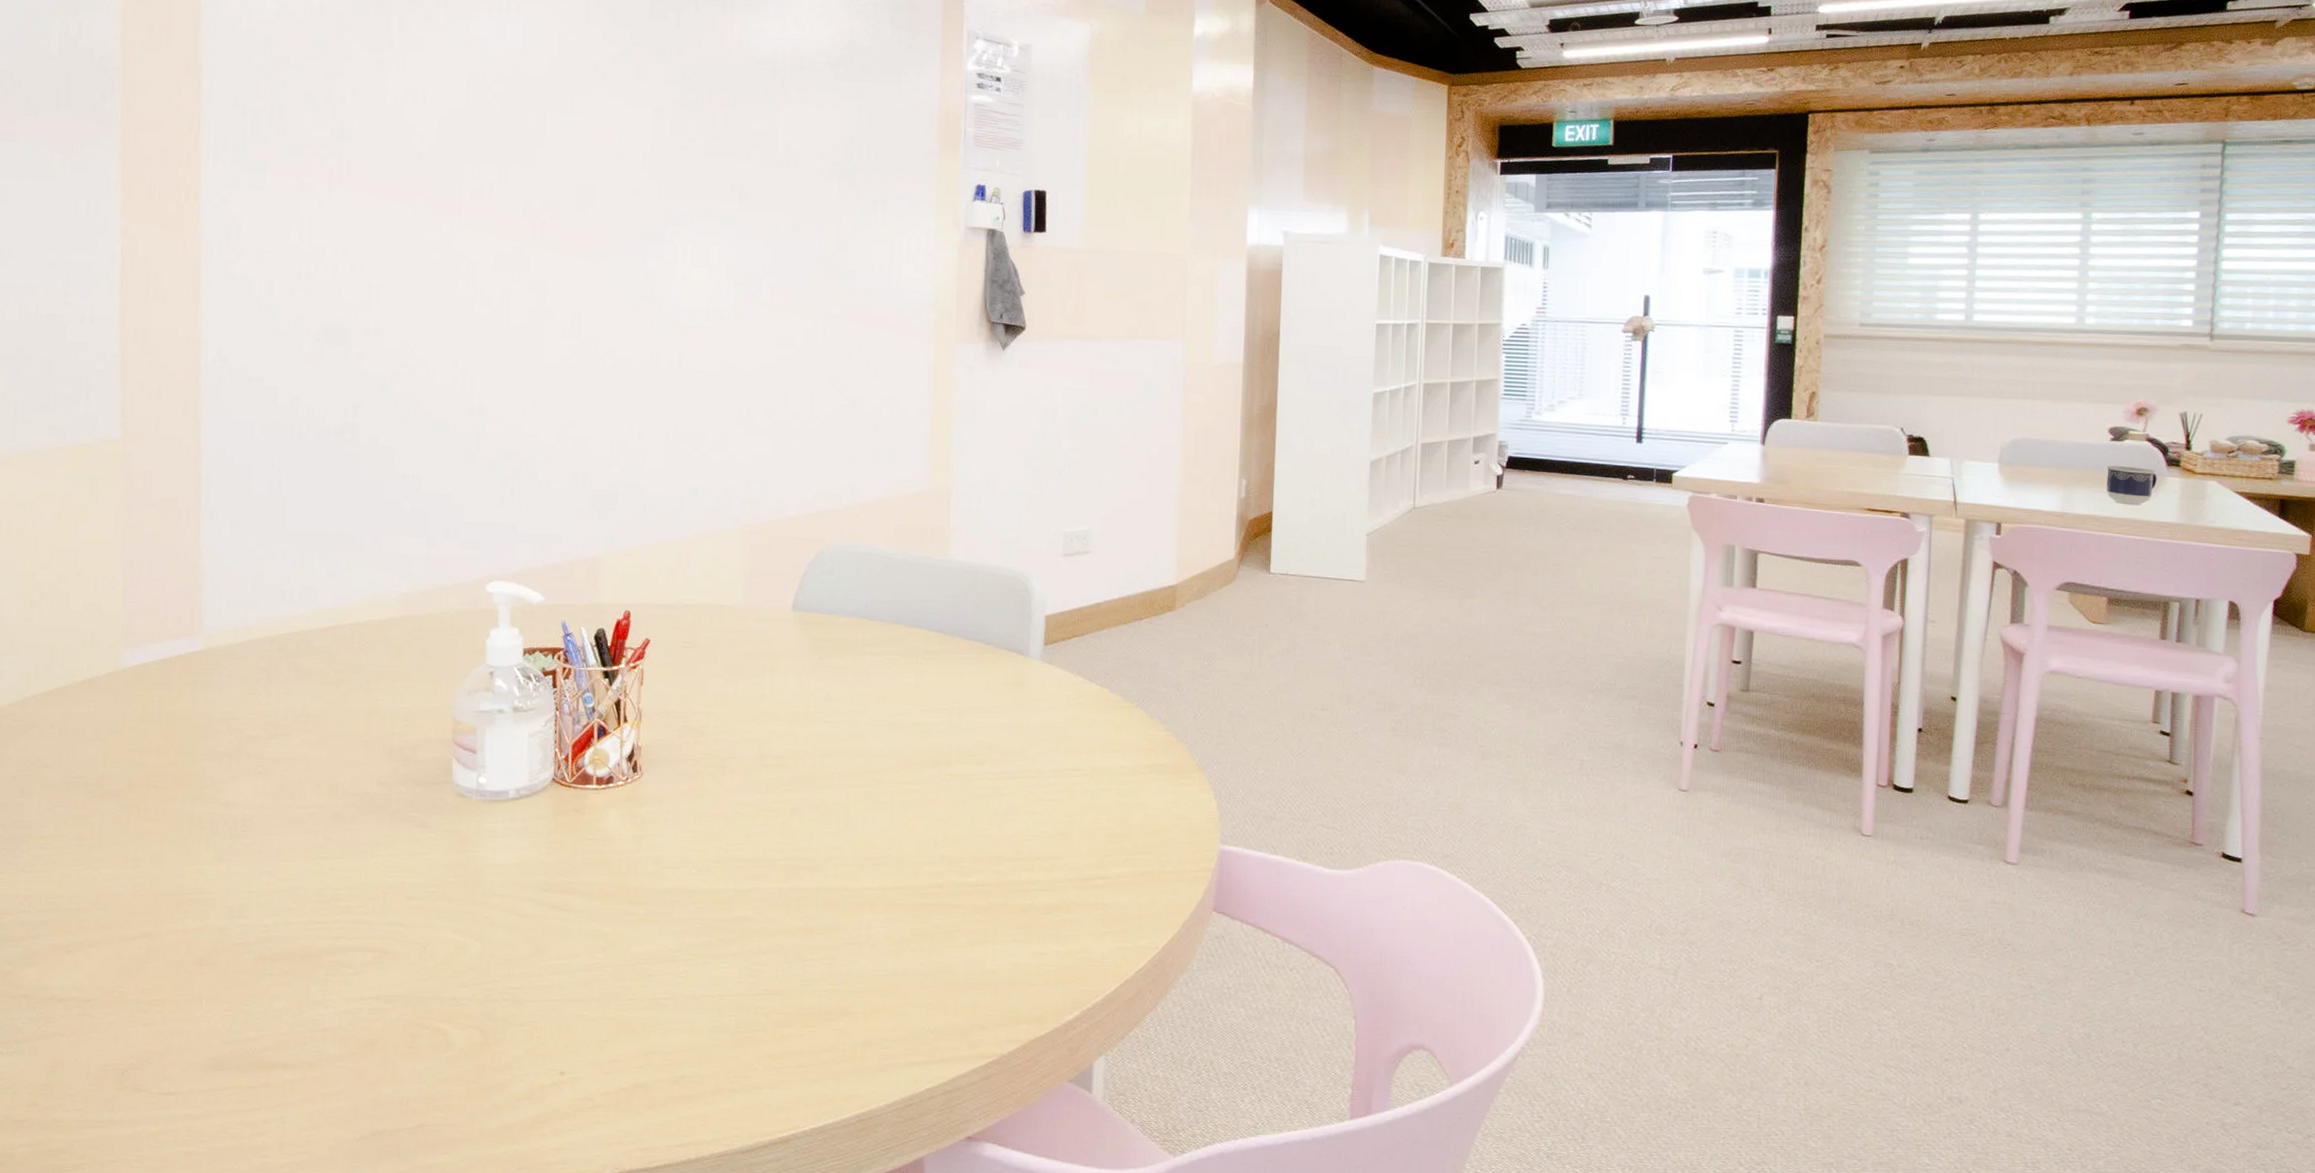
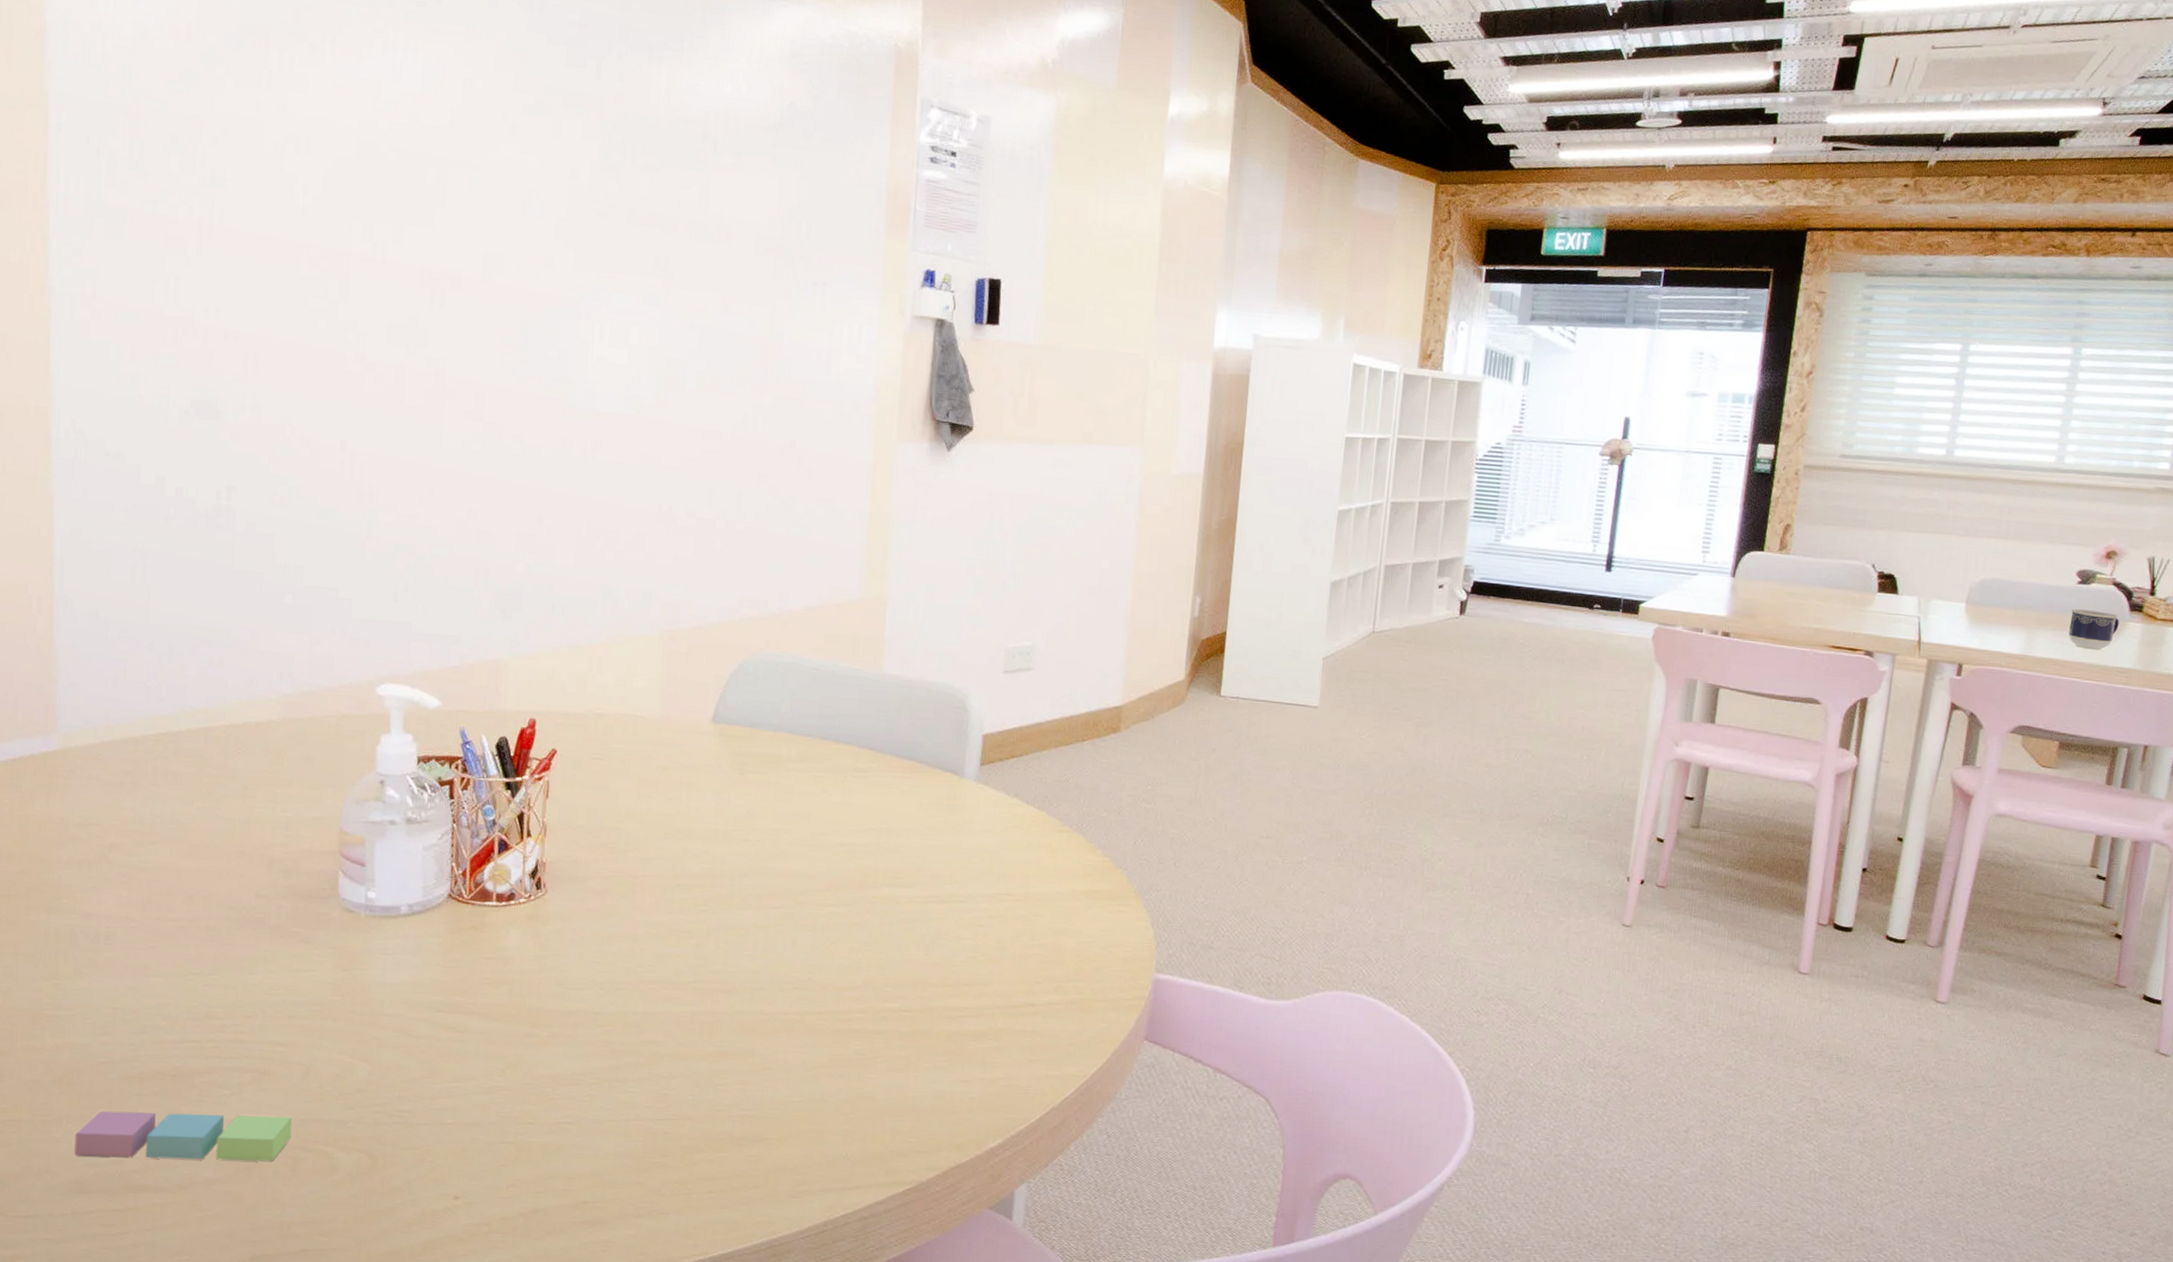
sticky notes: none [213,990,411,1038] -> present [74,1111,293,1162]

